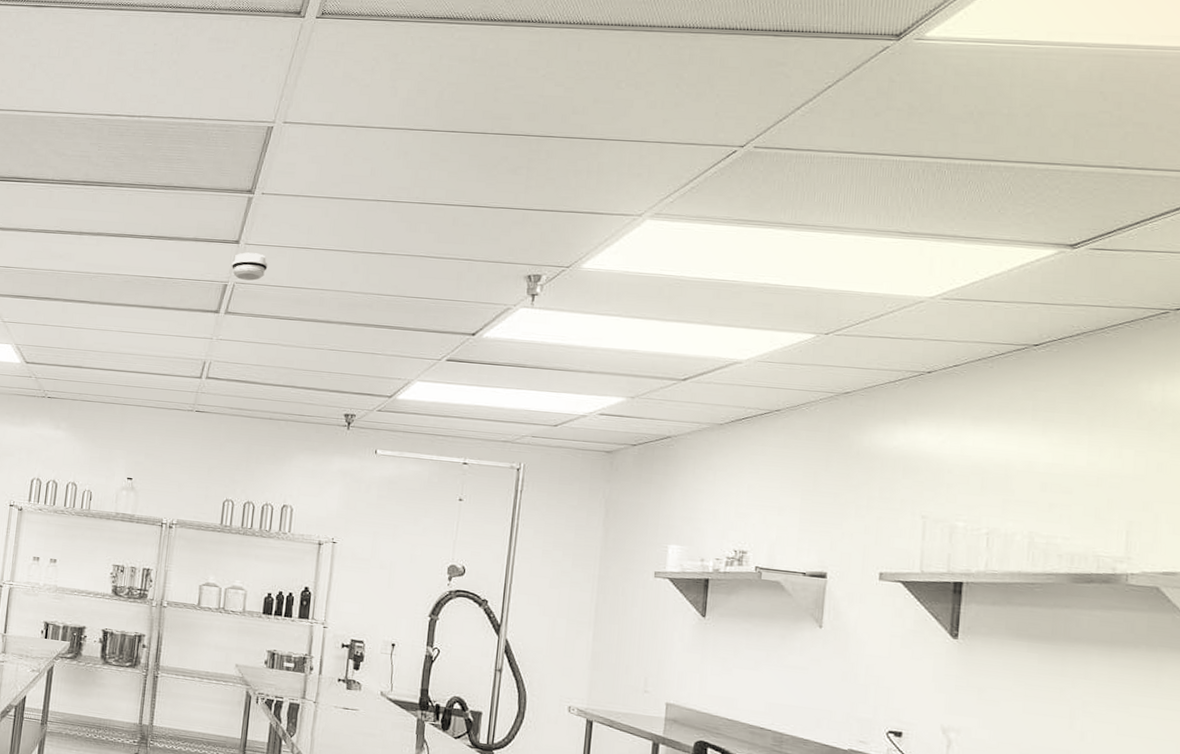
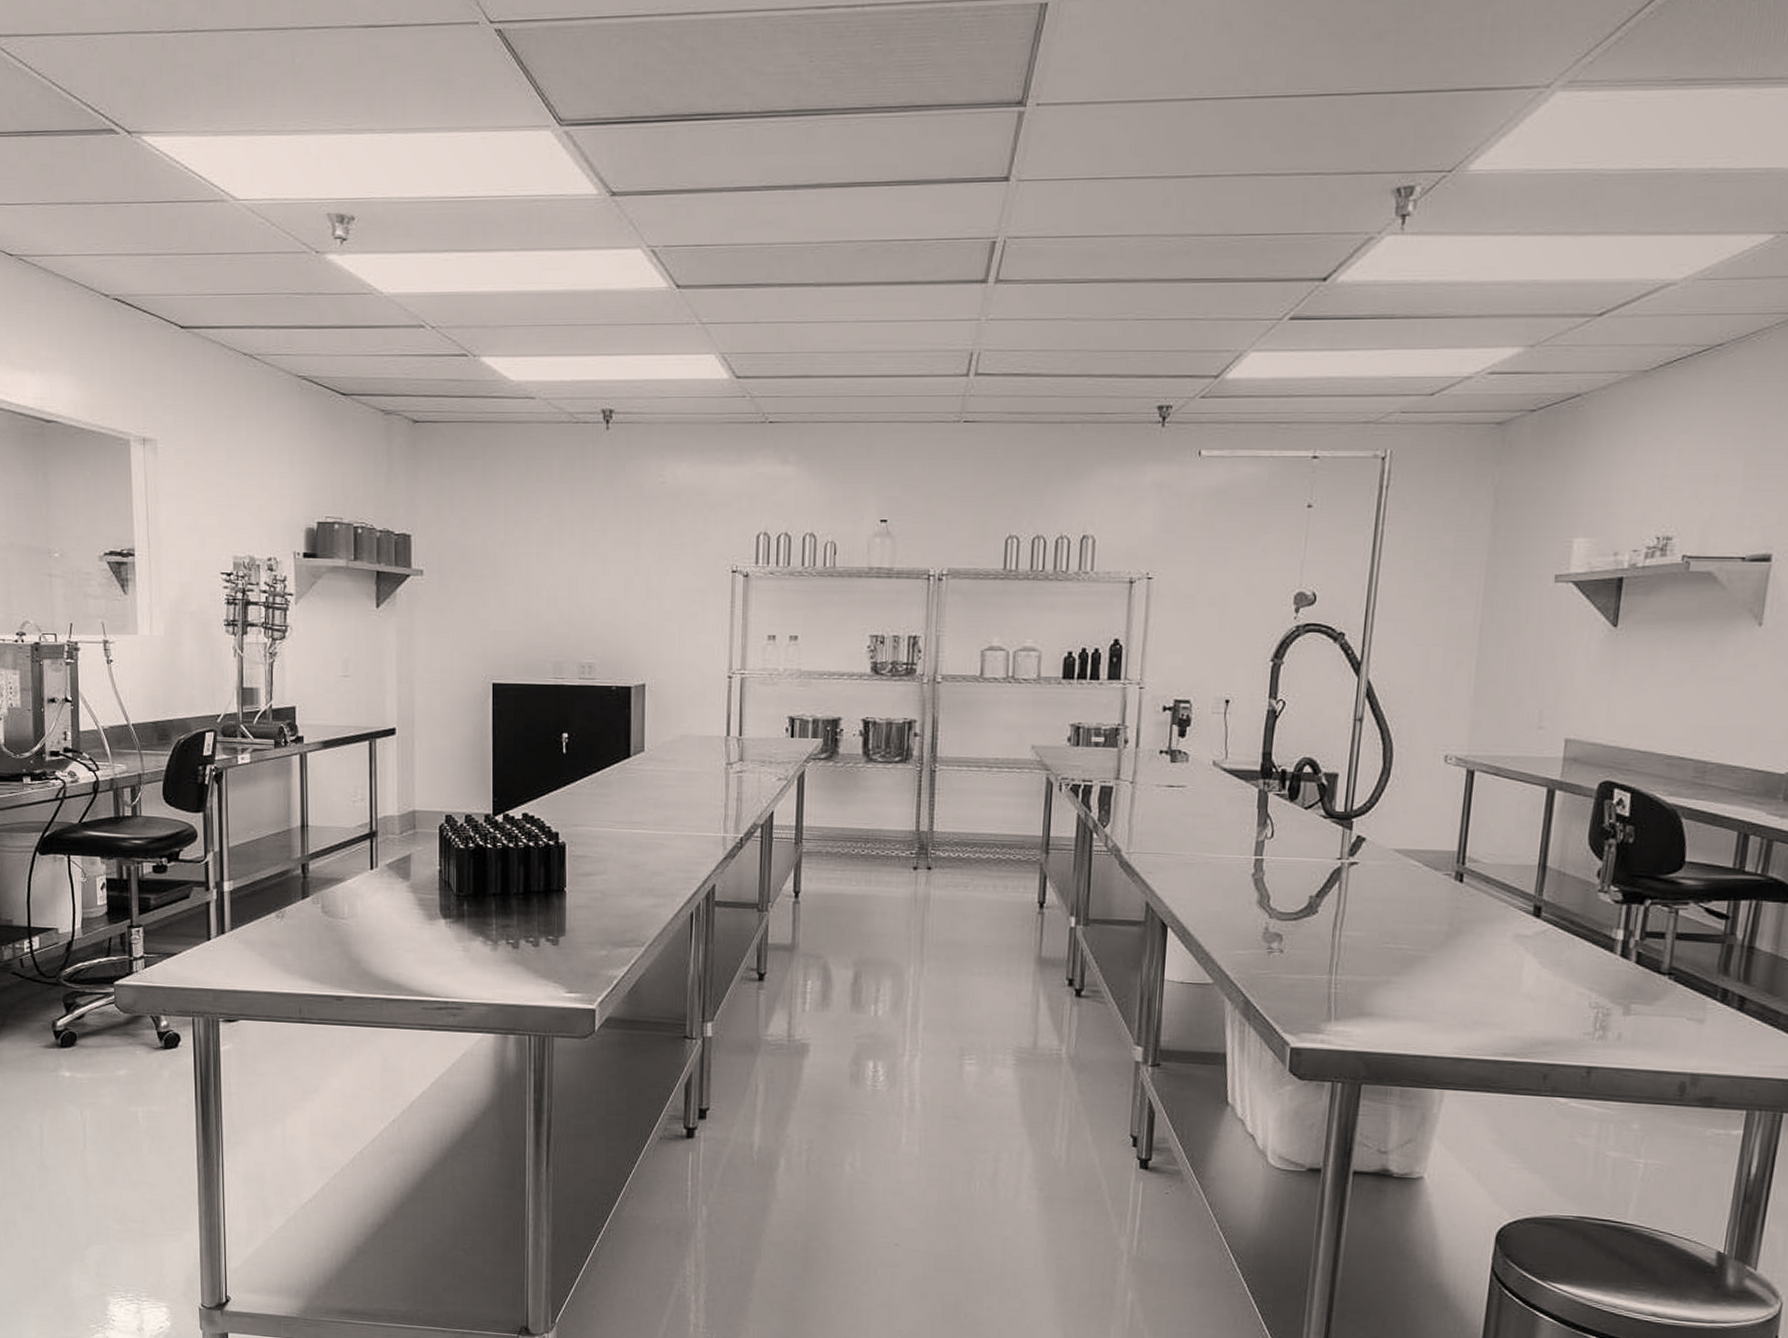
smoke detector: present [232,252,268,281] -> none [1001,192,1049,232]

